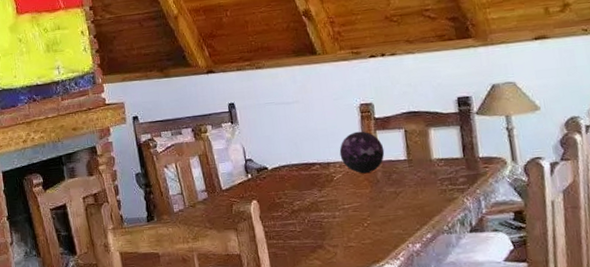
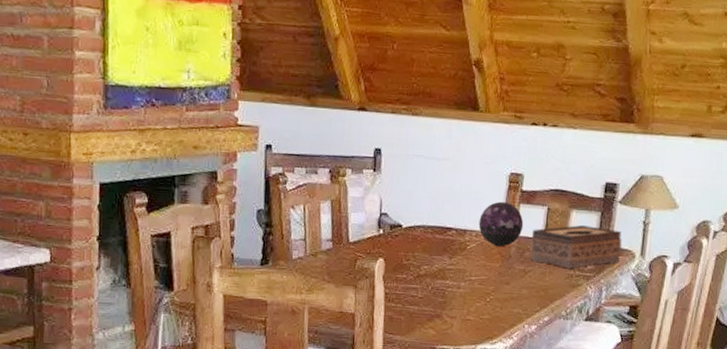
tissue box: none [394,140,492,185] -> present [530,225,622,269]

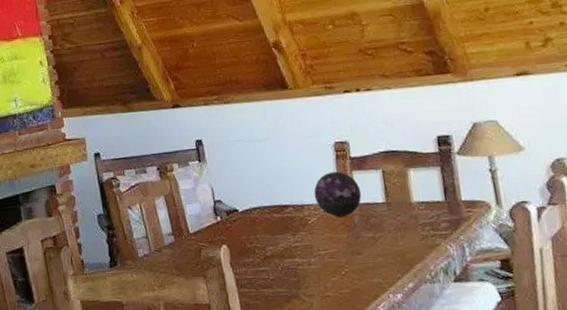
tissue box: present [530,225,622,269] -> none [371,182,475,230]

